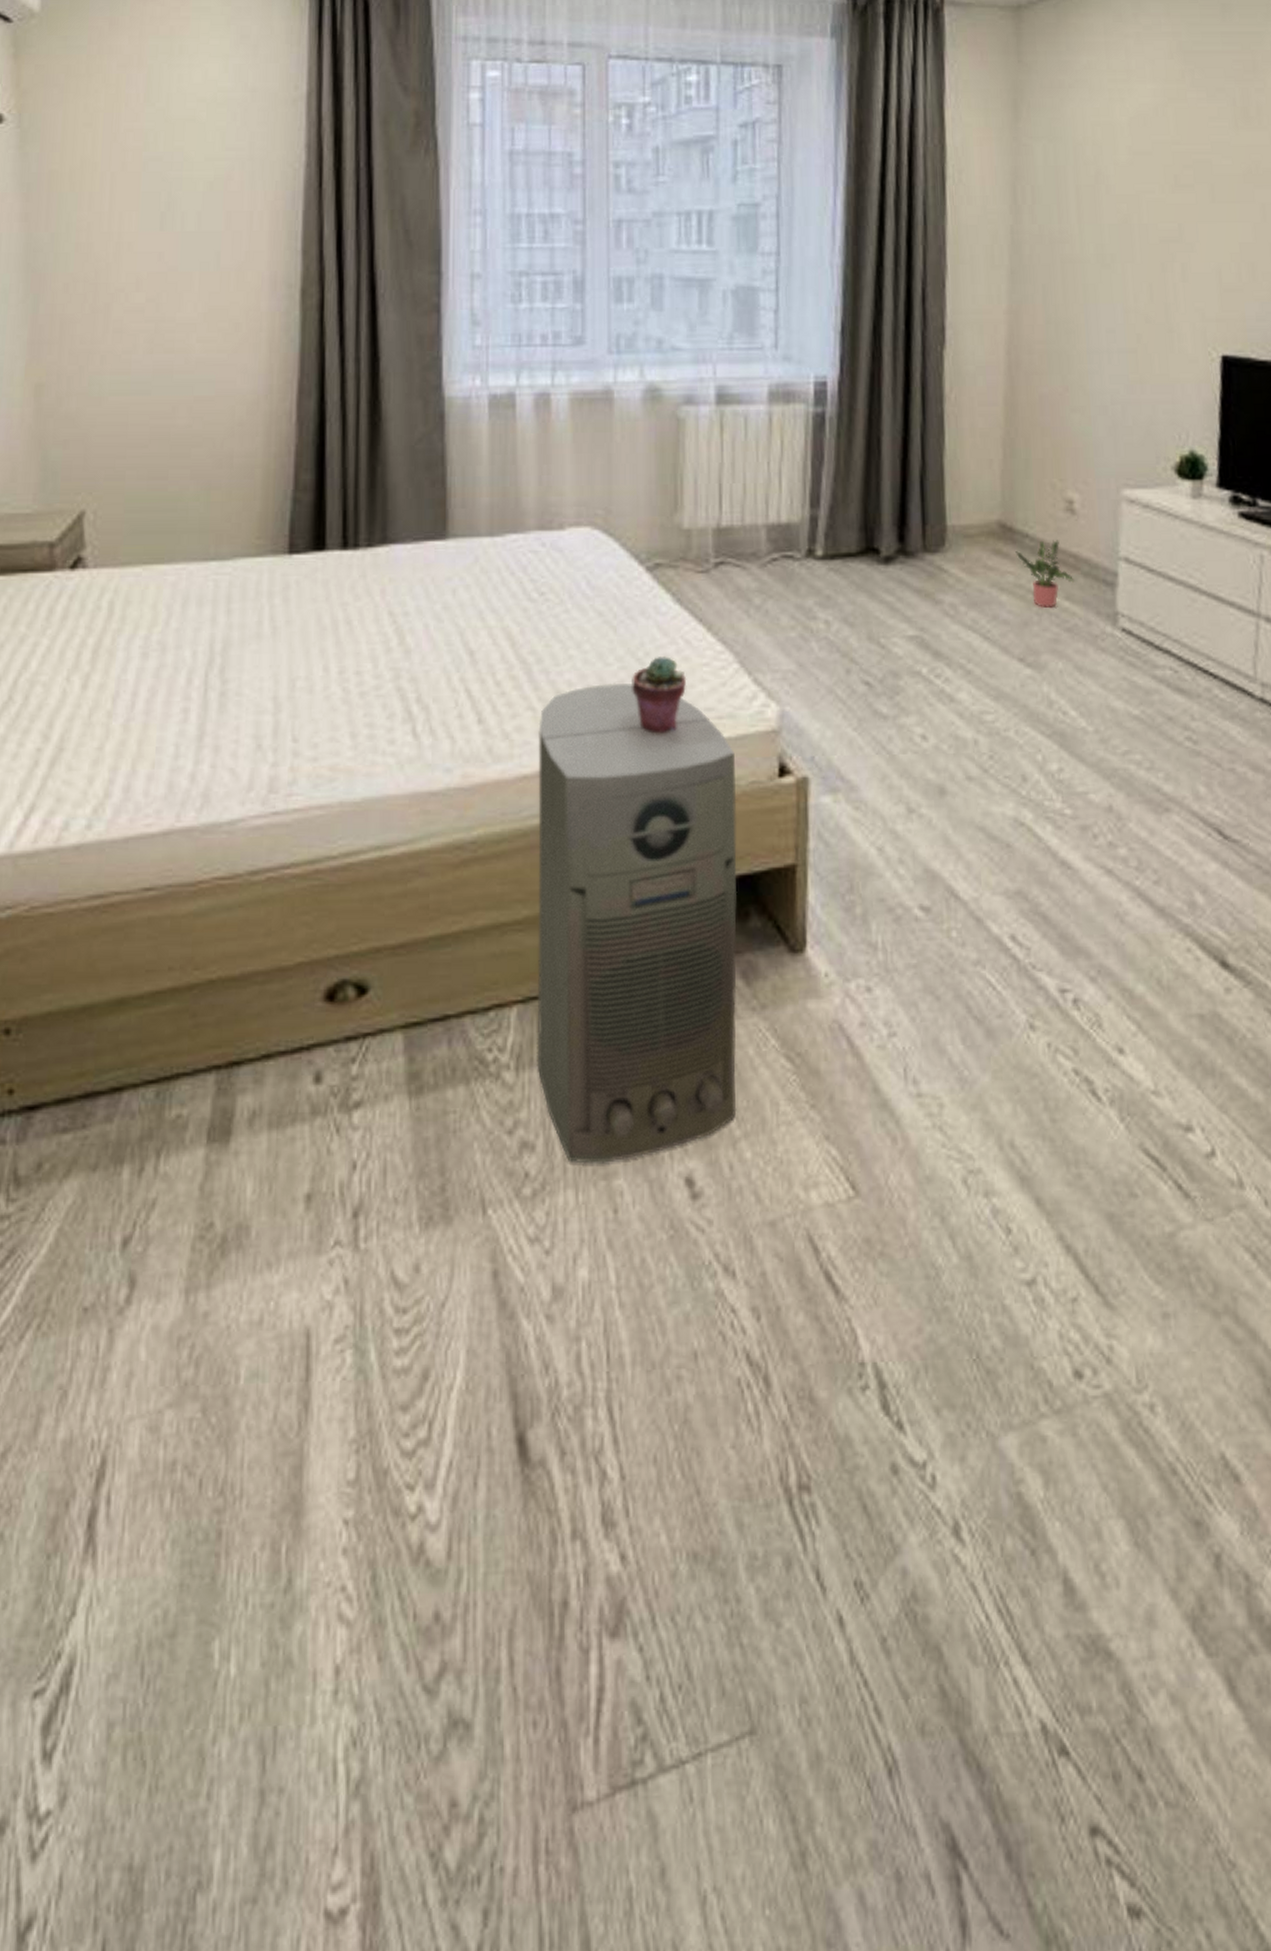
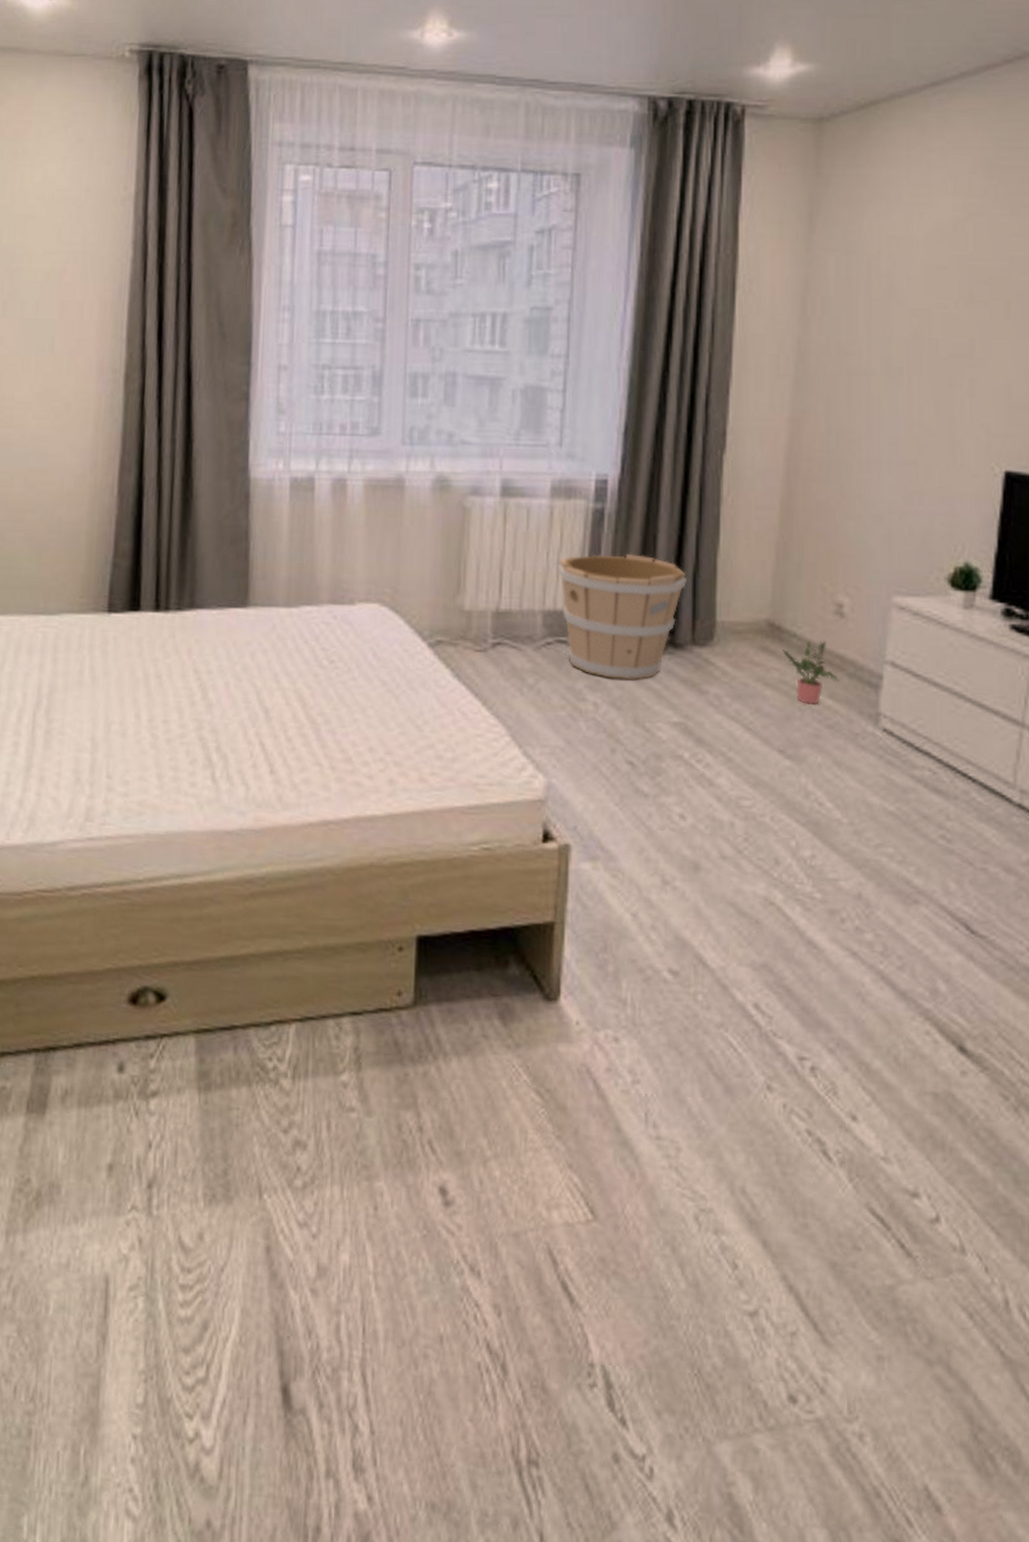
air purifier: present [537,683,738,1164] -> none [311,746,503,1167]
potted succulent: present [632,657,687,734] -> none [410,725,462,795]
wooden bucket: none [779,458,914,594] -> present [557,553,687,681]

